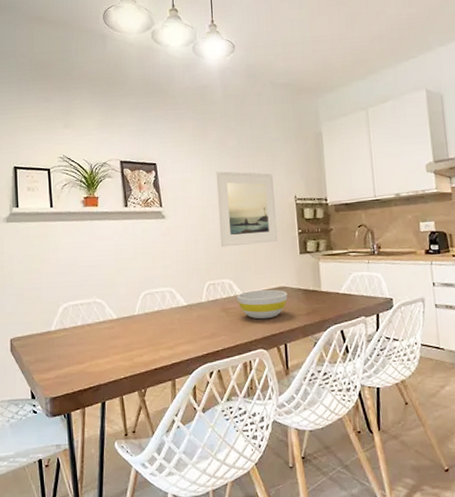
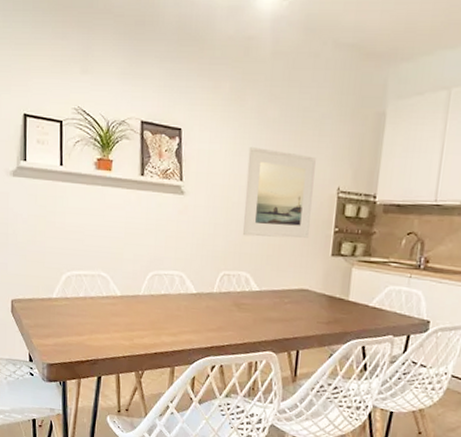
bowl: present [237,289,288,320] -> none [252,288,309,322]

